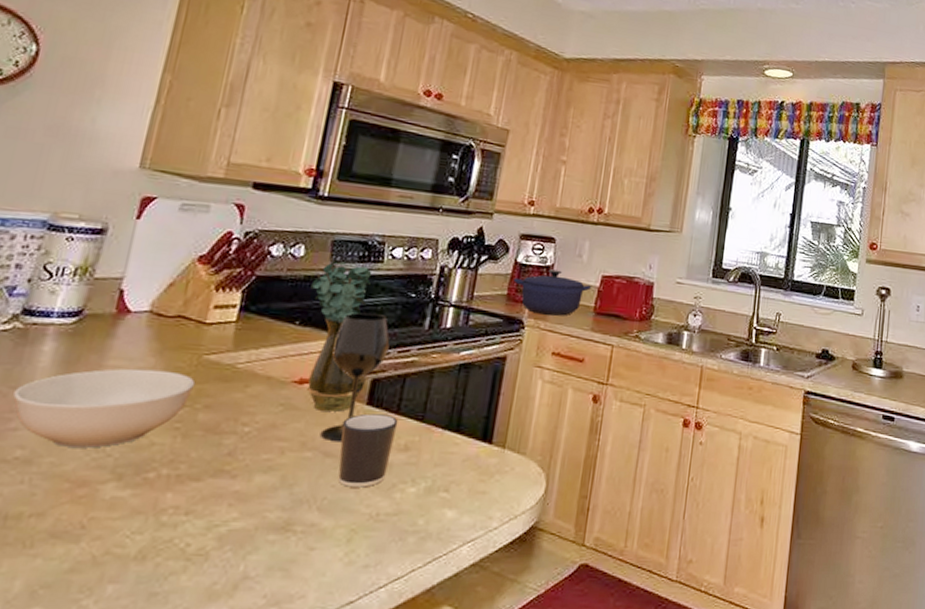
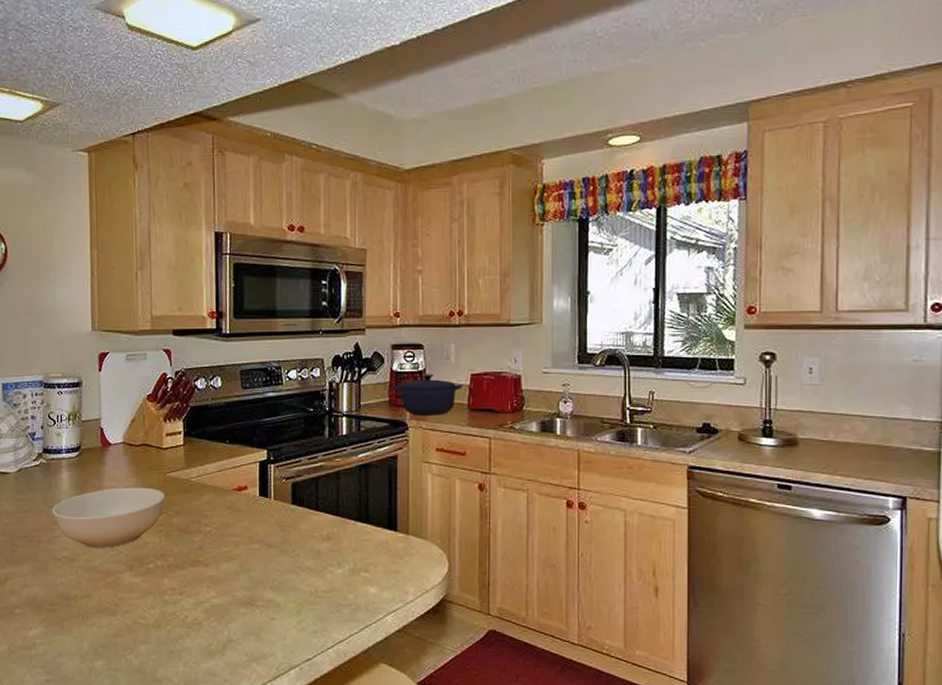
vase: present [307,255,372,412] -> none [231,383,287,511]
wineglass: present [320,313,390,441] -> none [258,429,301,534]
mug: present [338,413,399,488] -> none [276,511,319,571]

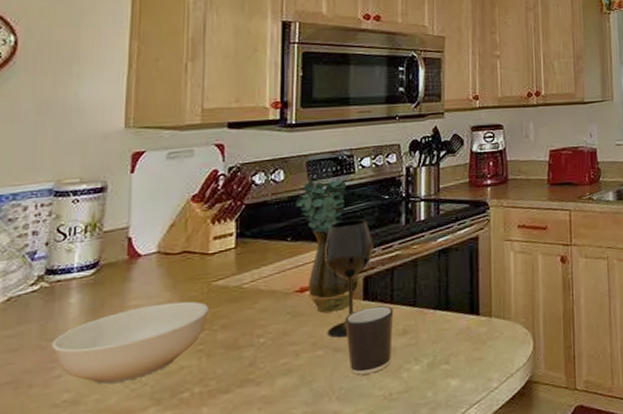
vase: none [231,383,287,511] -> present [295,175,358,313]
wineglass: none [258,429,301,534] -> present [325,219,374,337]
mug: none [276,511,319,571] -> present [345,305,394,375]
cooking pot: present [392,374,462,415] -> none [472,152,542,194]

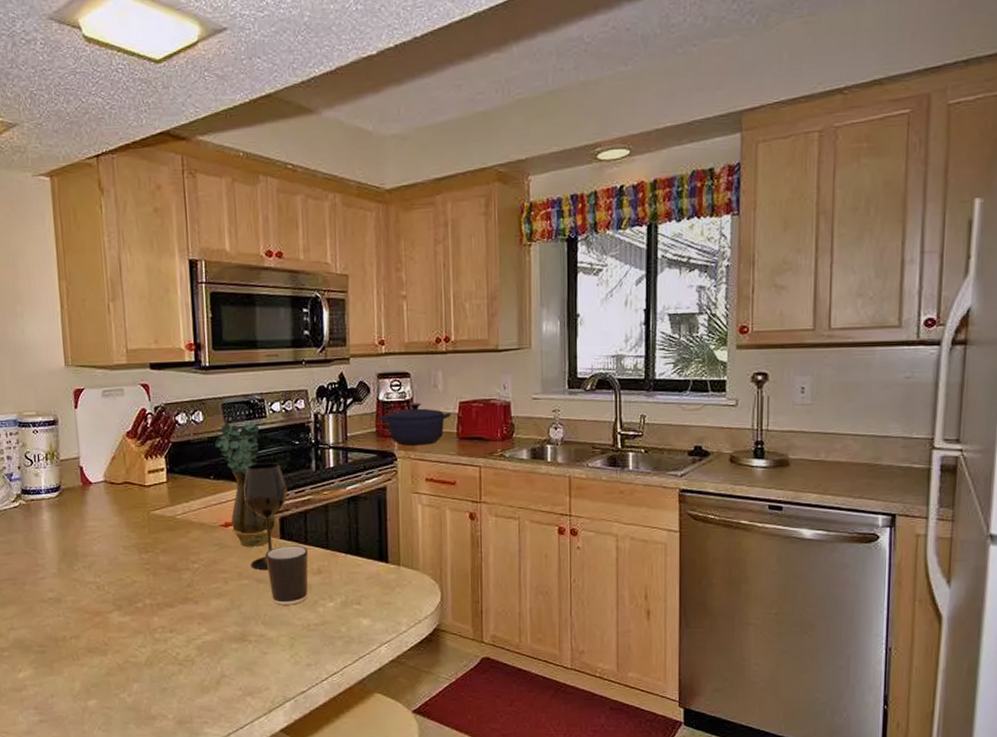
bowl: present [52,301,210,384] -> none [35,526,151,588]
cooking pot: none [472,152,542,194] -> present [379,402,451,446]

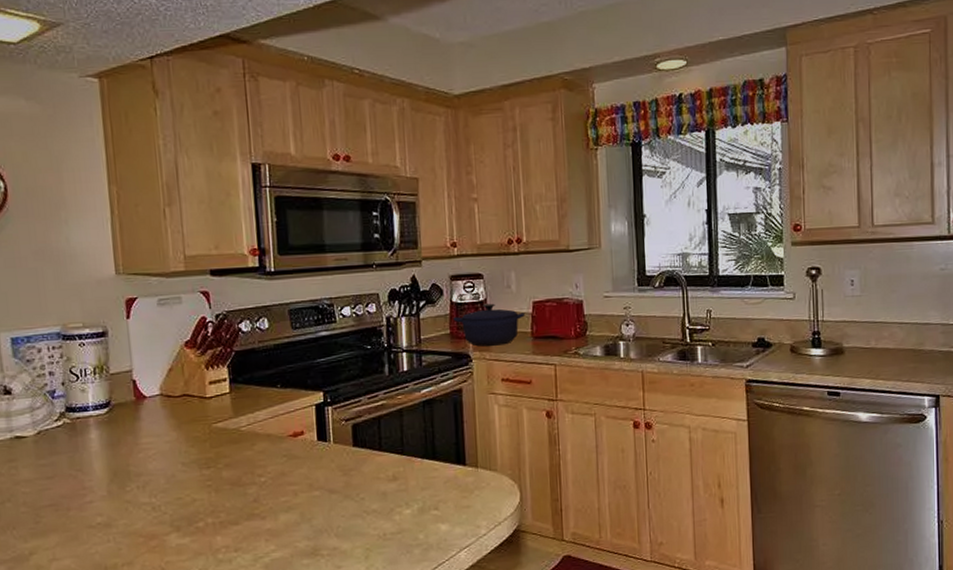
vase: present [214,417,275,547] -> none [281,323,347,457]
wineglass: present [243,463,288,570] -> none [313,368,360,480]
mug: present [265,545,309,605] -> none [337,452,384,516]

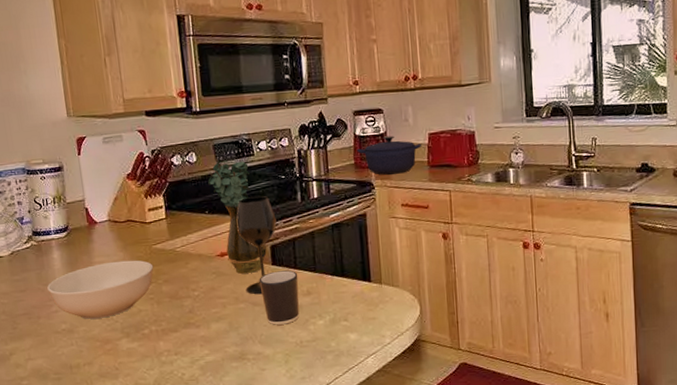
bowl: none [81,440,213,511] -> present [47,260,154,319]
vase: none [281,323,347,457] -> present [208,157,267,274]
wineglass: none [313,368,360,480] -> present [236,196,277,294]
mug: none [337,452,384,516] -> present [259,270,300,325]

